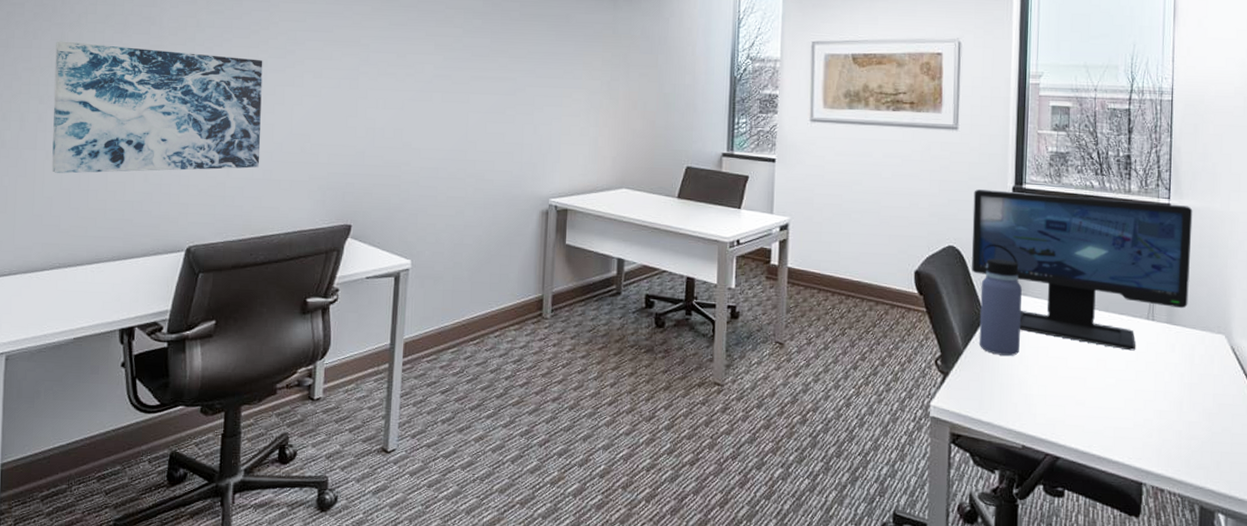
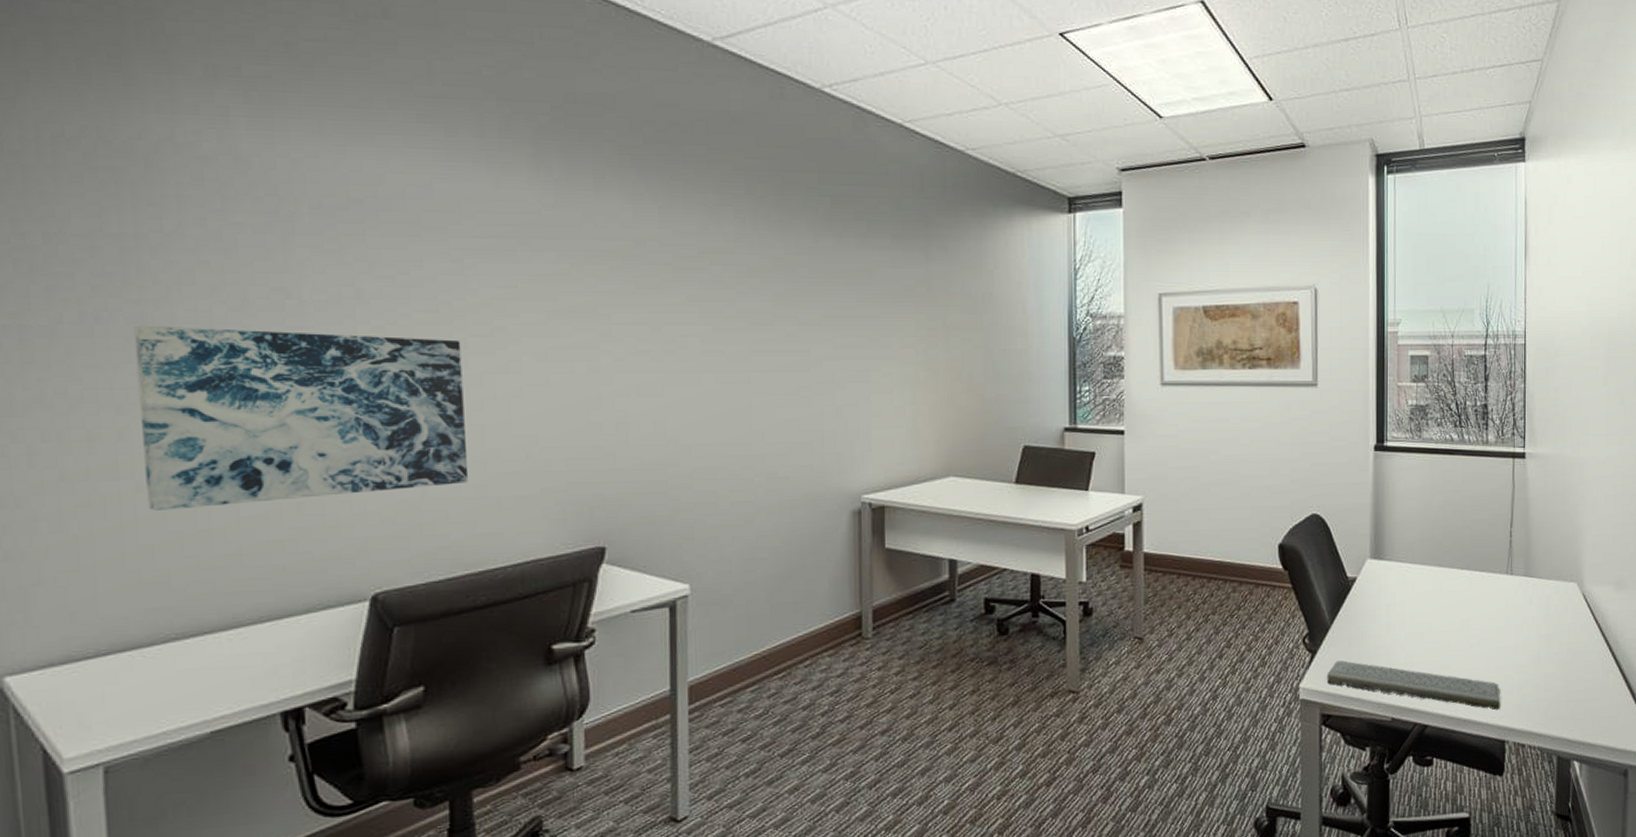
keyboard: none [957,385,1139,452] -> present [1326,660,1501,710]
computer monitor: present [972,189,1193,351] -> none [1335,450,1546,608]
water bottle: present [978,244,1022,356] -> none [1345,508,1386,626]

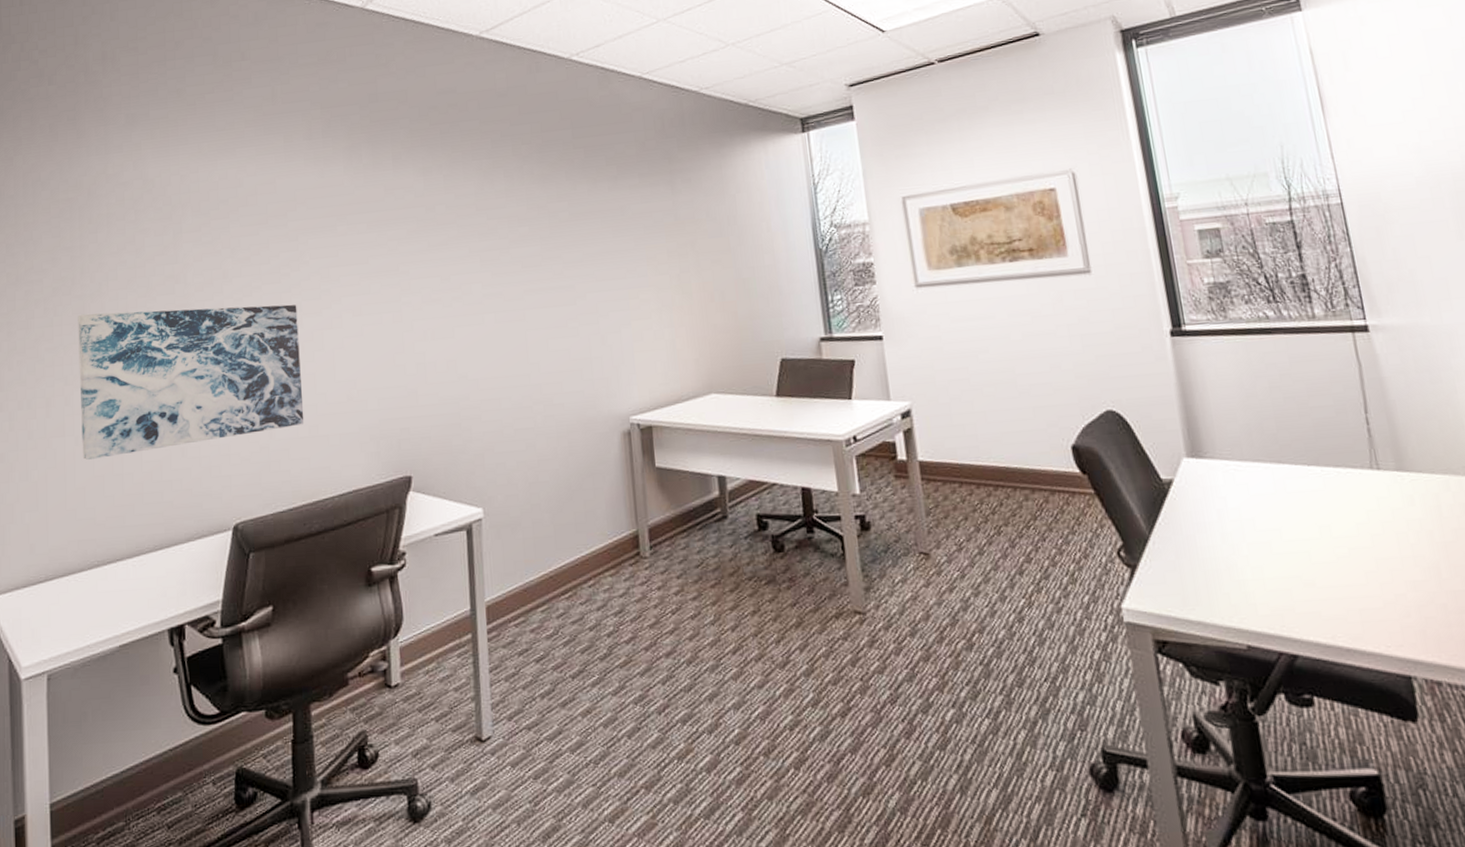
keyboard: present [1326,660,1501,710] -> none [1153,576,1397,638]

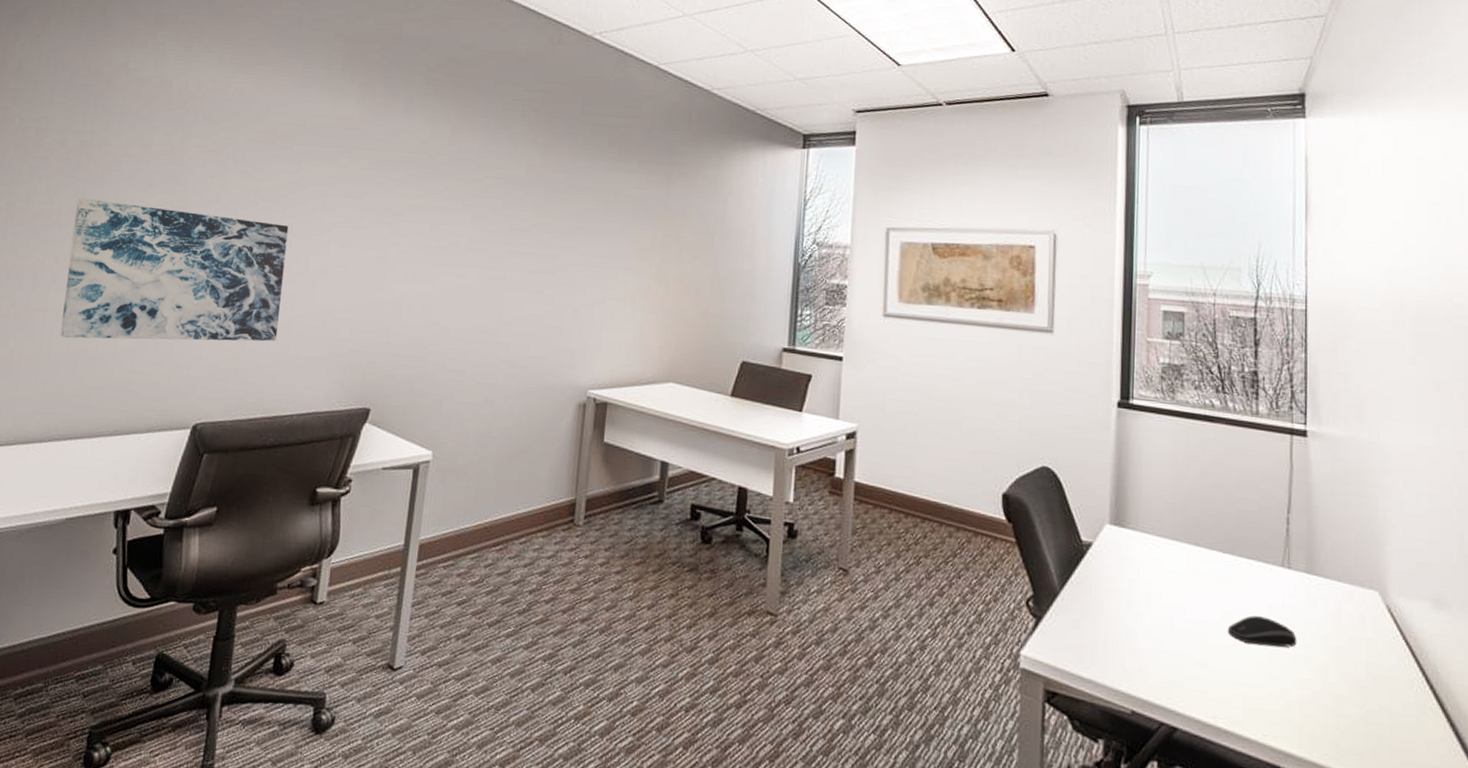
computer mouse: none [1328,524,1402,554] -> present [1228,615,1297,648]

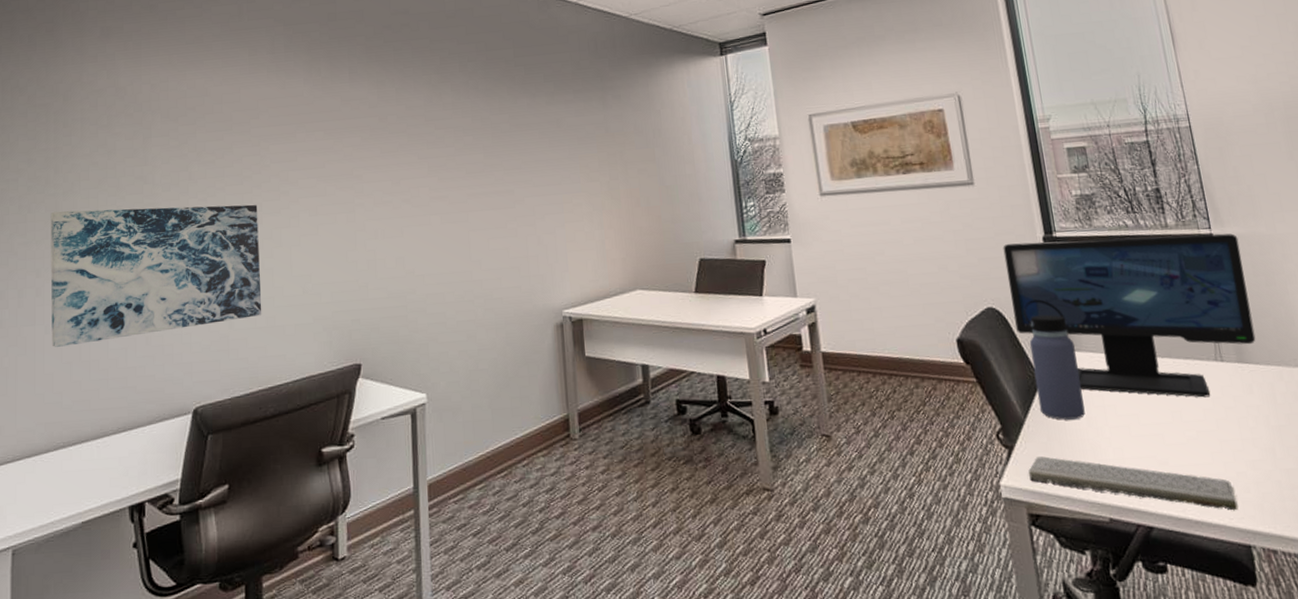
keyboard: none [1052,632,1275,728] -> present [1028,456,1239,511]
computer monitor: none [1070,403,1335,604] -> present [1003,233,1256,398]
water bottle: none [1078,467,1130,601] -> present [1023,299,1085,420]
computer mouse: present [1228,615,1297,648] -> none [1180,409,1243,437]

